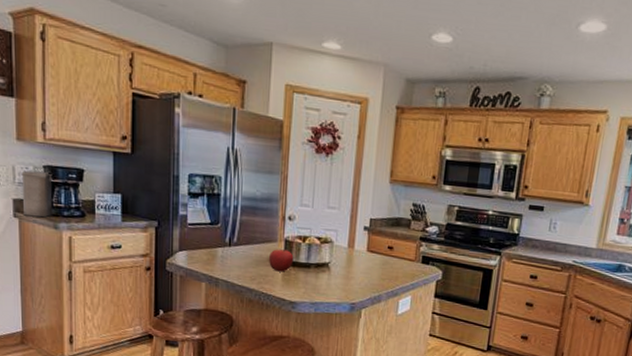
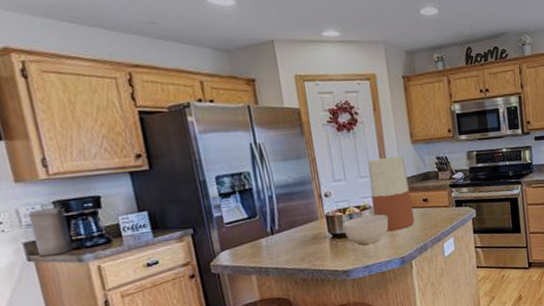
fruit: present [269,248,294,272] -> none [313,224,339,247]
bowl: none [299,249,348,281] -> present [342,214,389,246]
vase: none [333,191,378,274] -> present [367,156,415,231]

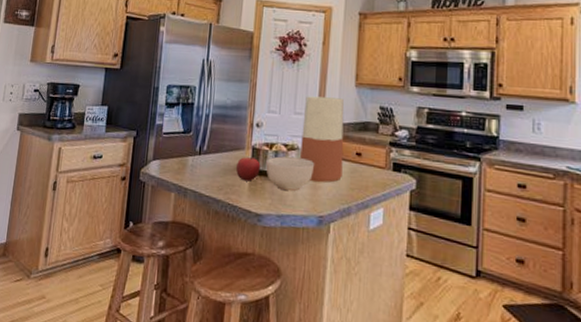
canister: present [27,207,75,257] -> none [24,87,54,130]
fruit: none [313,224,339,247] -> present [236,156,261,182]

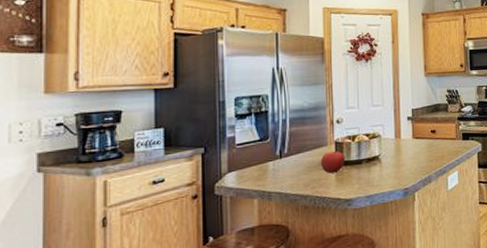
bowl: present [266,156,315,191] -> none [350,143,396,174]
vase: present [300,96,345,183] -> none [381,87,421,161]

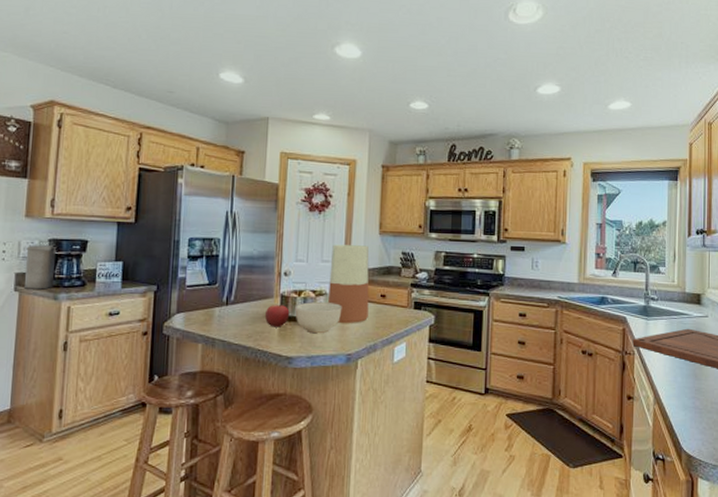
canister: none [48,119,86,169] -> present [23,244,57,290]
bowl: none [350,143,396,174] -> present [295,301,343,334]
vase: none [381,87,421,161] -> present [328,244,370,323]

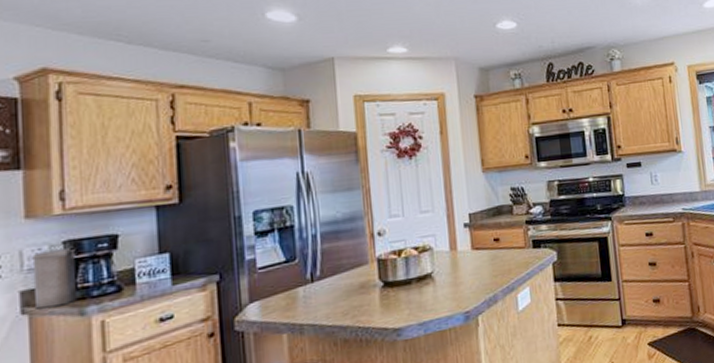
fruit: present [265,304,290,328] -> none [361,269,391,298]
bowl: present [295,301,343,334] -> none [396,256,452,297]
vase: present [328,244,370,323] -> none [430,187,483,279]

